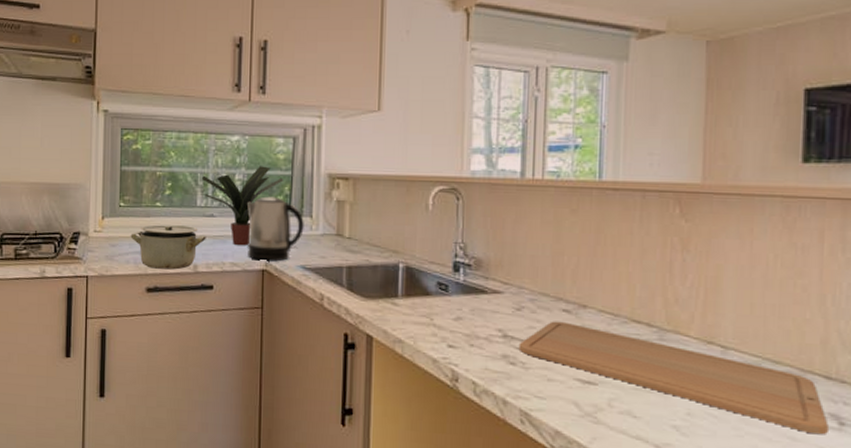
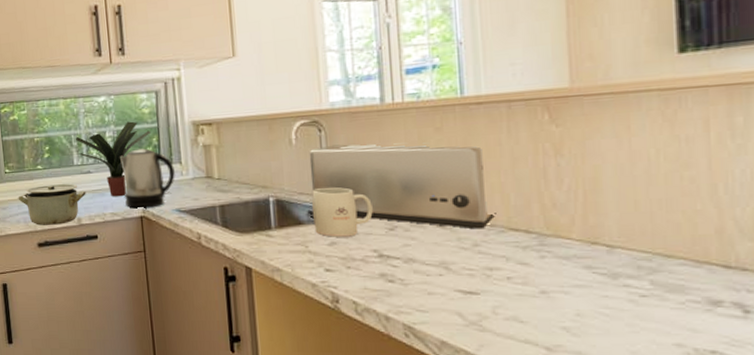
mug: none [441,258,502,313] -> present [311,187,373,237]
toaster: none [443,215,621,318] -> present [309,142,496,229]
chopping board: present [518,321,829,435] -> none [395,236,732,325]

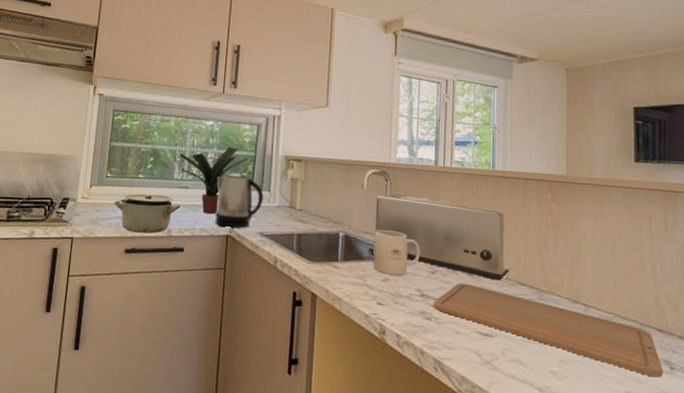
chopping board: none [395,236,732,325] -> present [433,283,663,378]

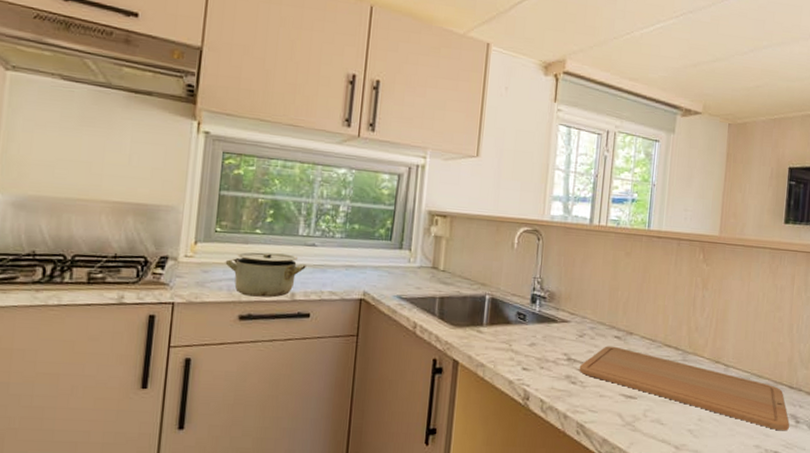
potted plant: present [180,147,249,215] -> none [306,199,387,276]
kettle: present [215,172,264,228] -> none [347,229,403,291]
mug: present [372,229,420,276] -> none [519,291,570,340]
toaster: present [374,194,510,281] -> none [523,254,658,343]

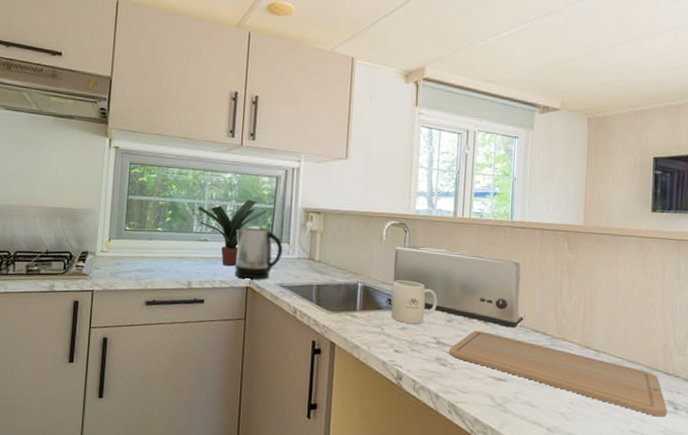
saucepan: present [225,251,306,298] -> none [133,247,200,286]
potted plant: none [306,199,387,276] -> present [199,199,268,267]
kettle: none [347,229,403,291] -> present [235,225,283,279]
mug: none [519,291,570,340] -> present [390,279,437,324]
toaster: none [523,254,658,343] -> present [393,245,525,328]

